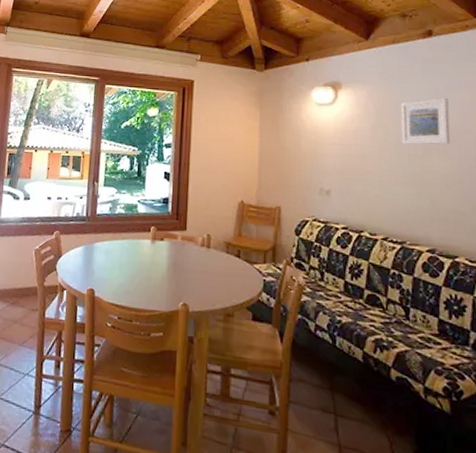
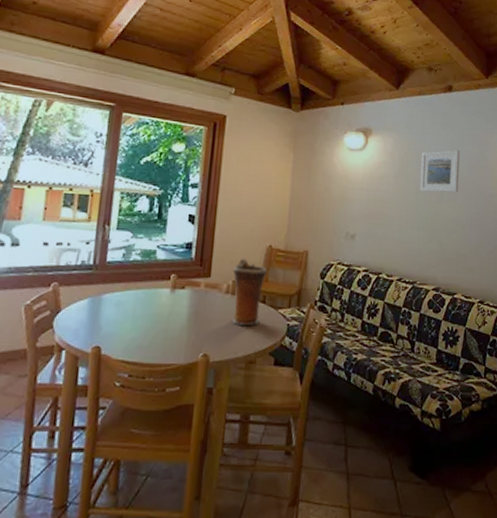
vase: none [207,213,241,279] -> present [231,258,268,325]

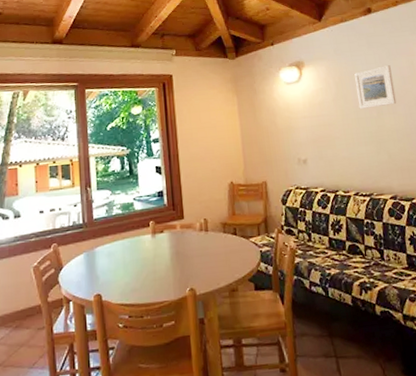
vase: present [231,258,268,325] -> none [202,197,235,258]

